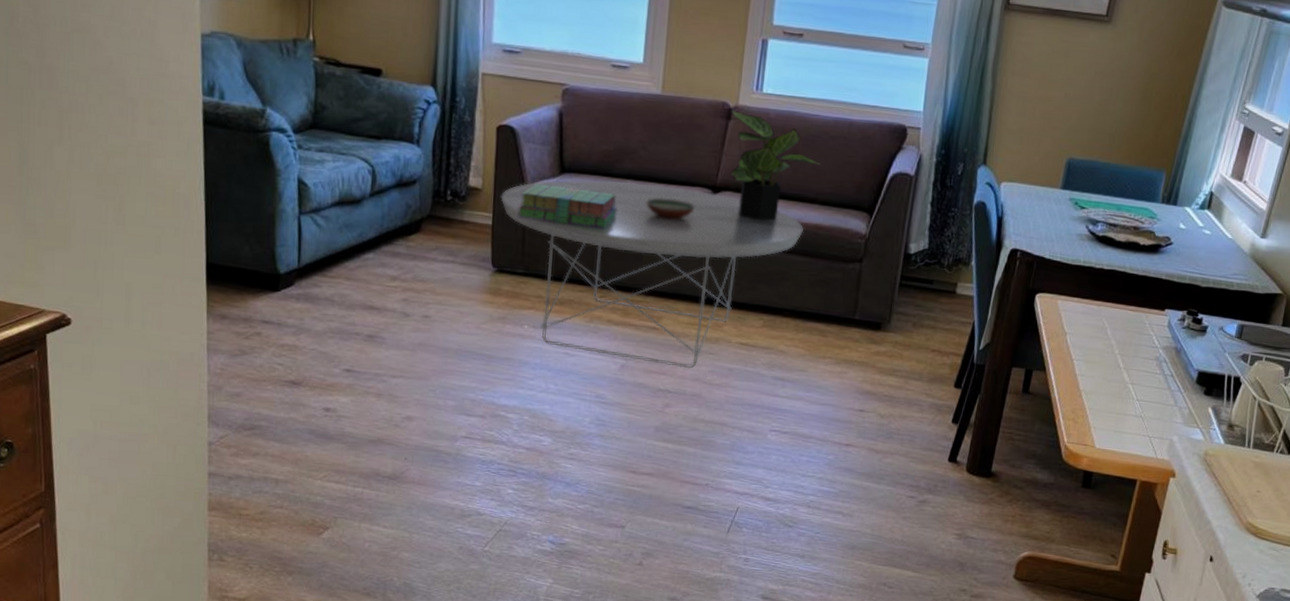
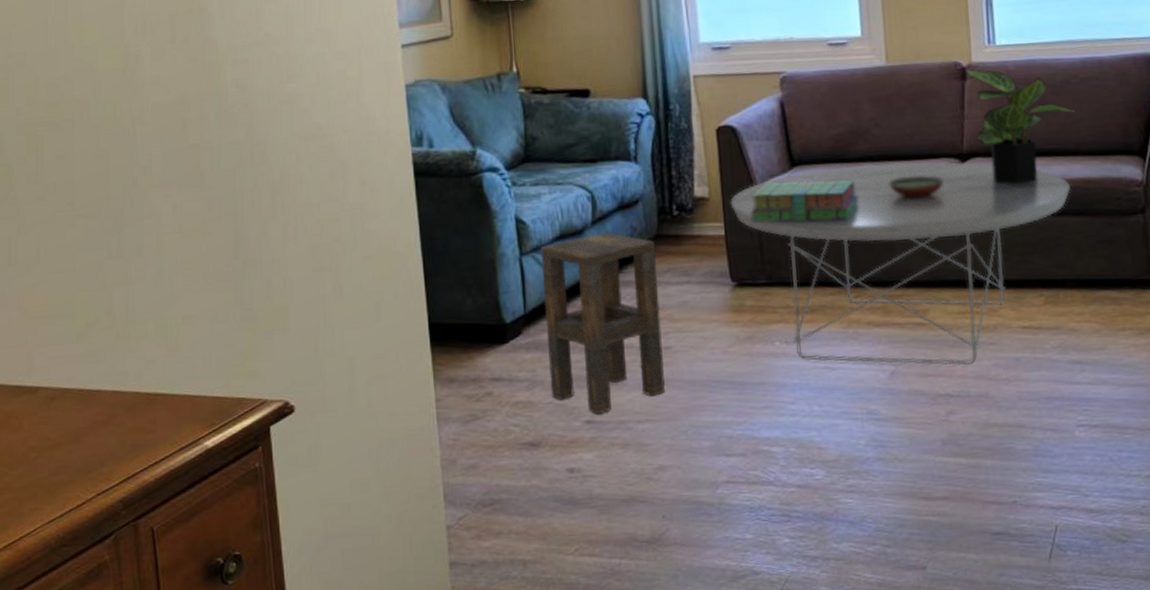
side table: none [315,205,427,366] -> present [541,231,665,415]

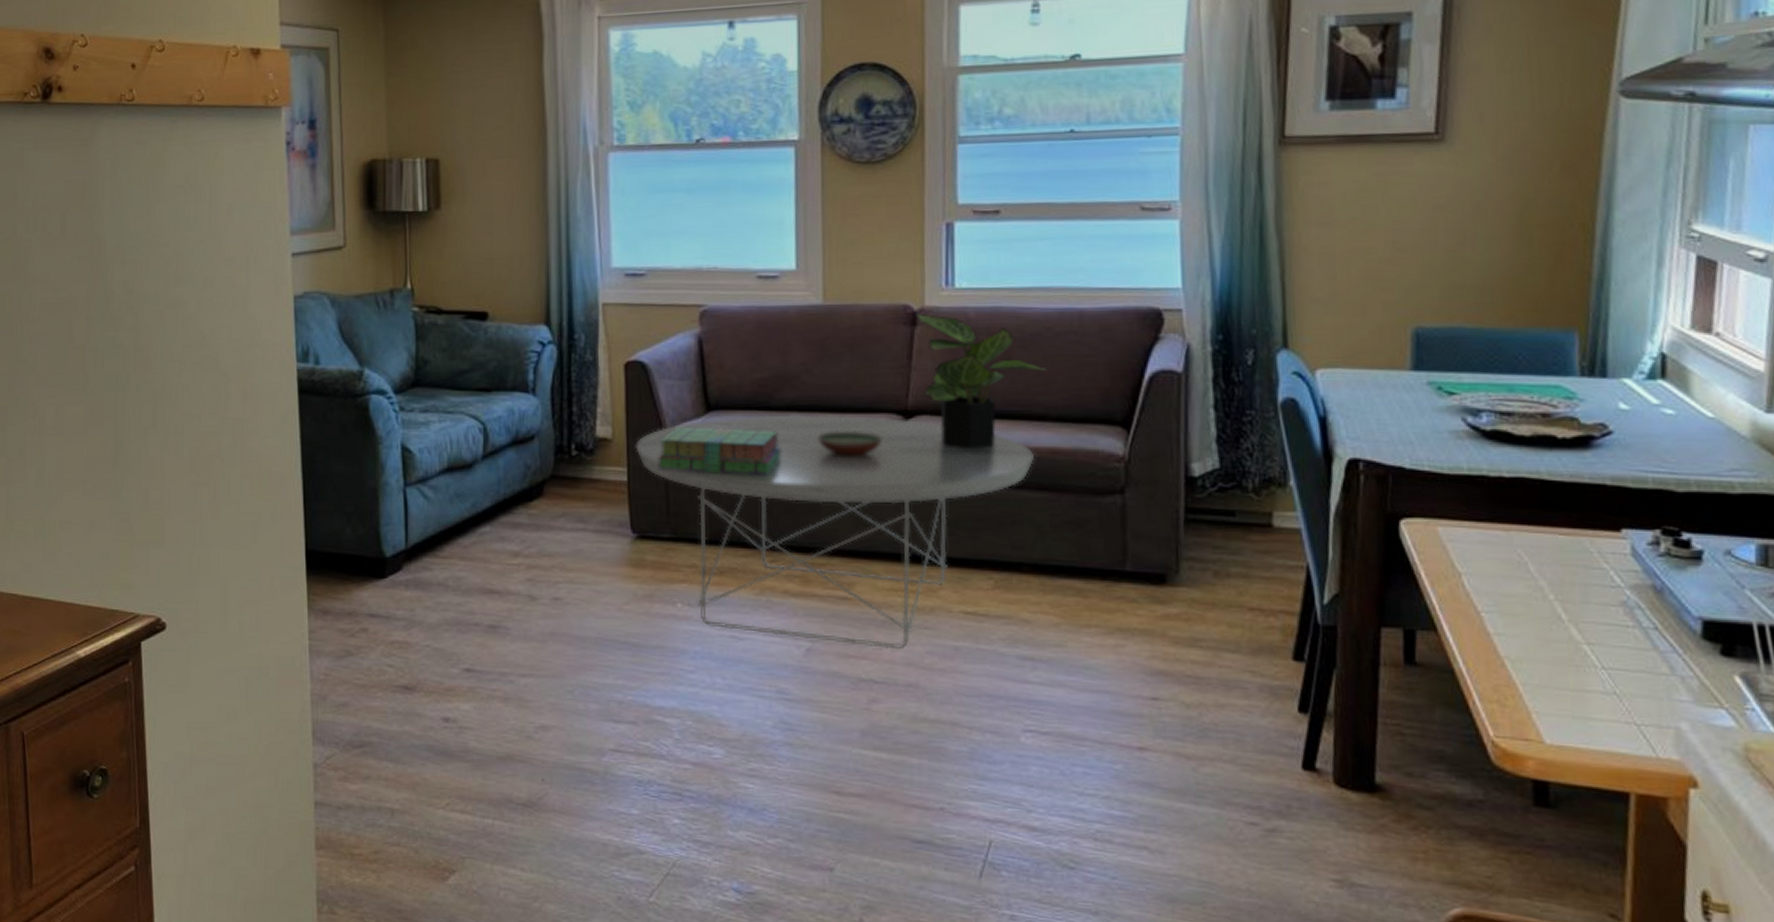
side table: present [541,231,665,415] -> none [426,467,553,664]

